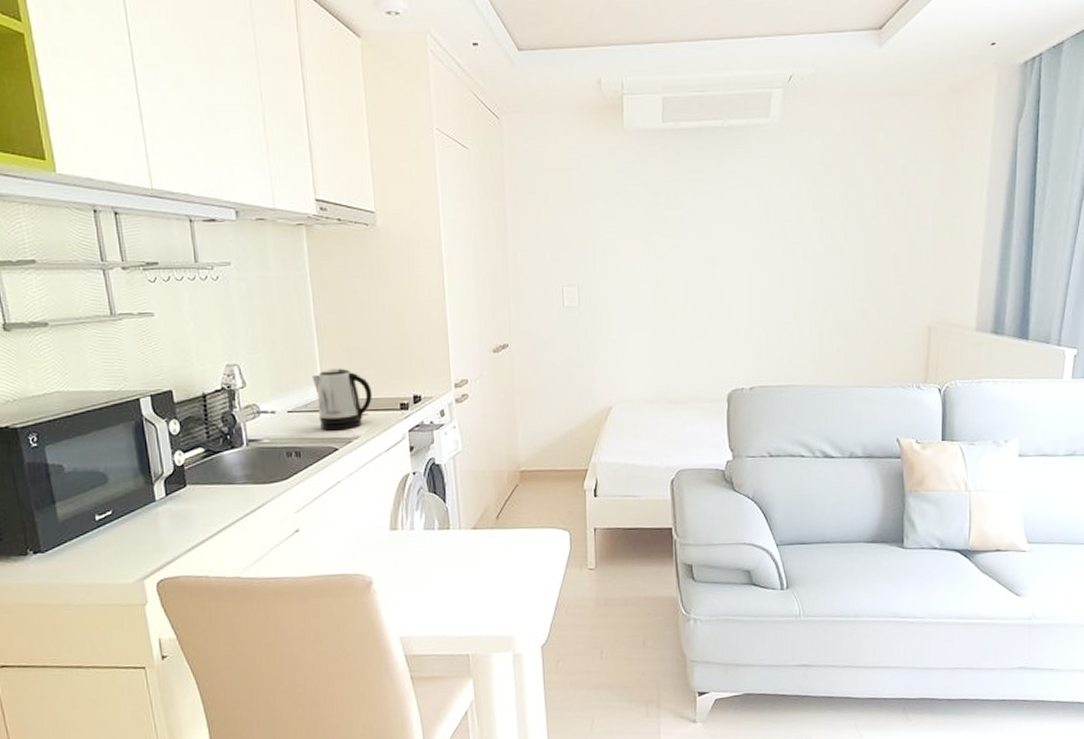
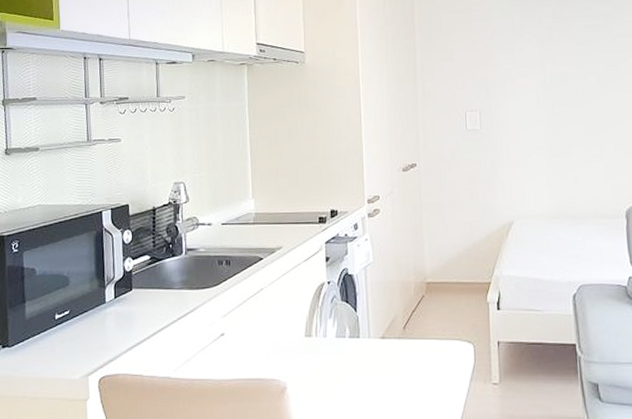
kettle: present [311,368,372,431] -> none [244,185,295,242]

